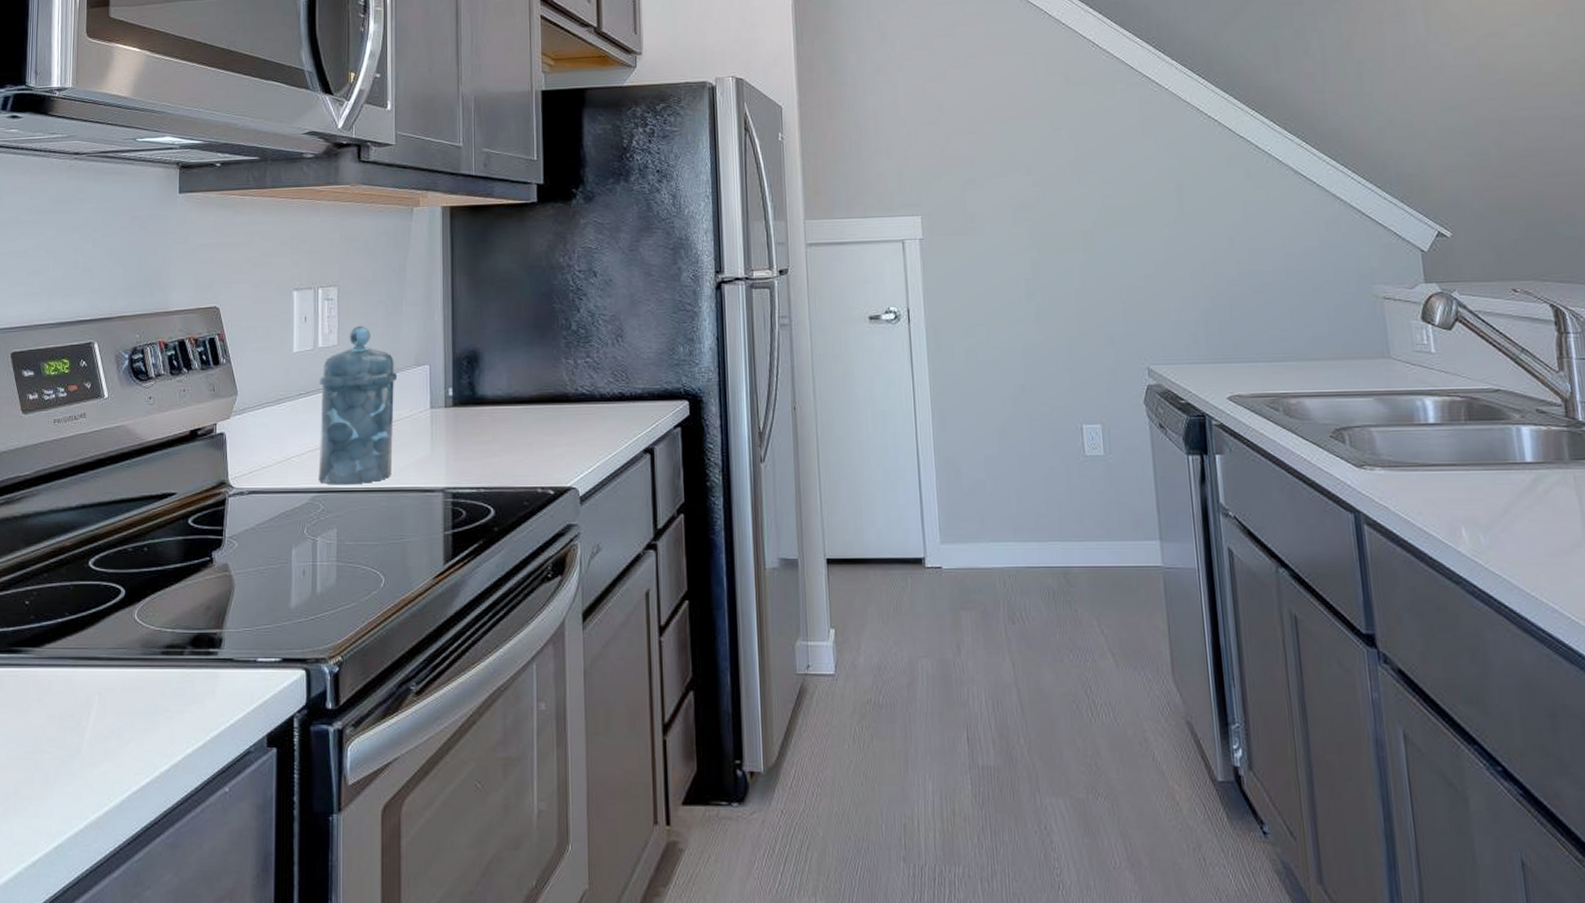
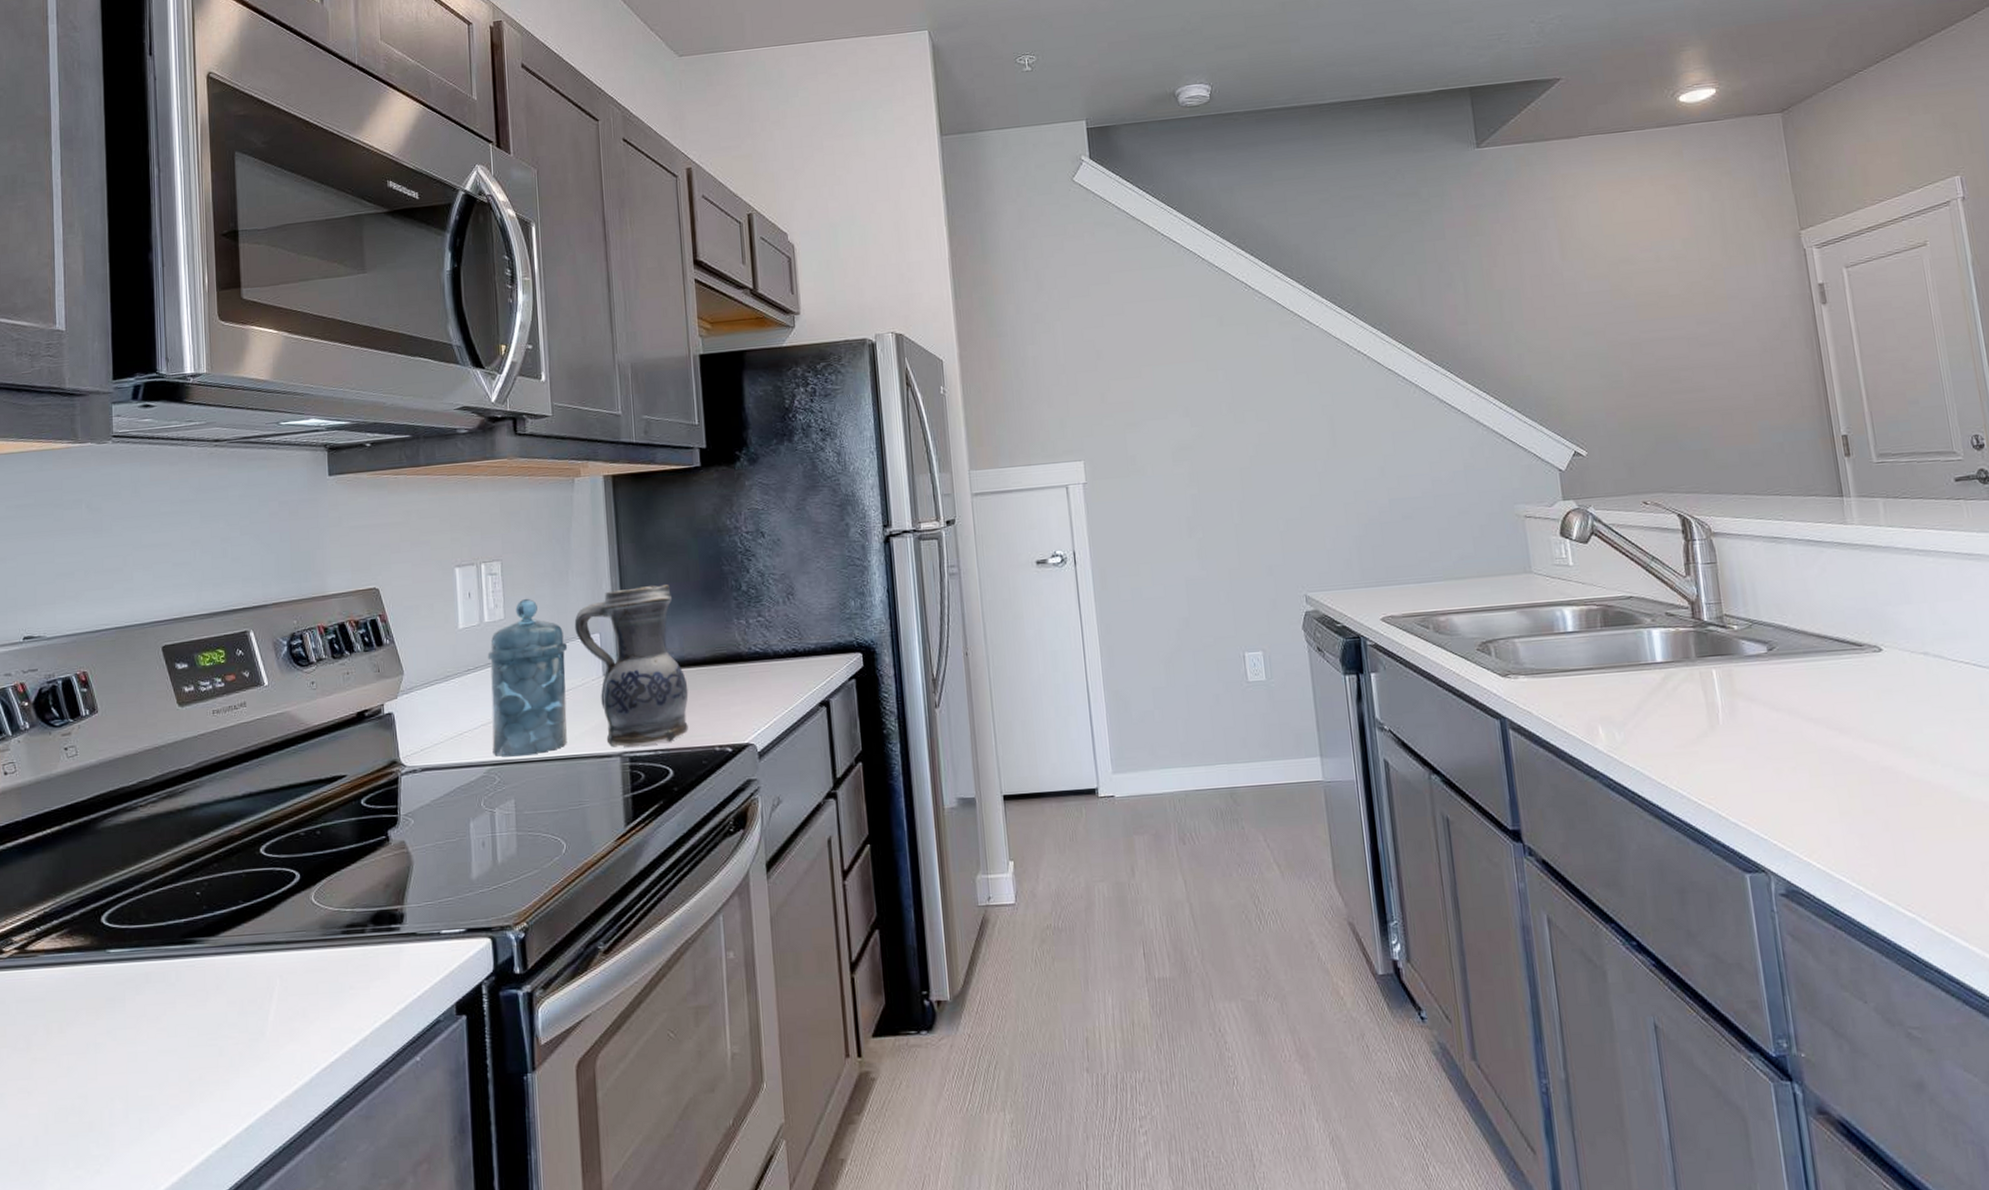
ceramic jug: none [405,319,514,483] -> present [574,584,689,748]

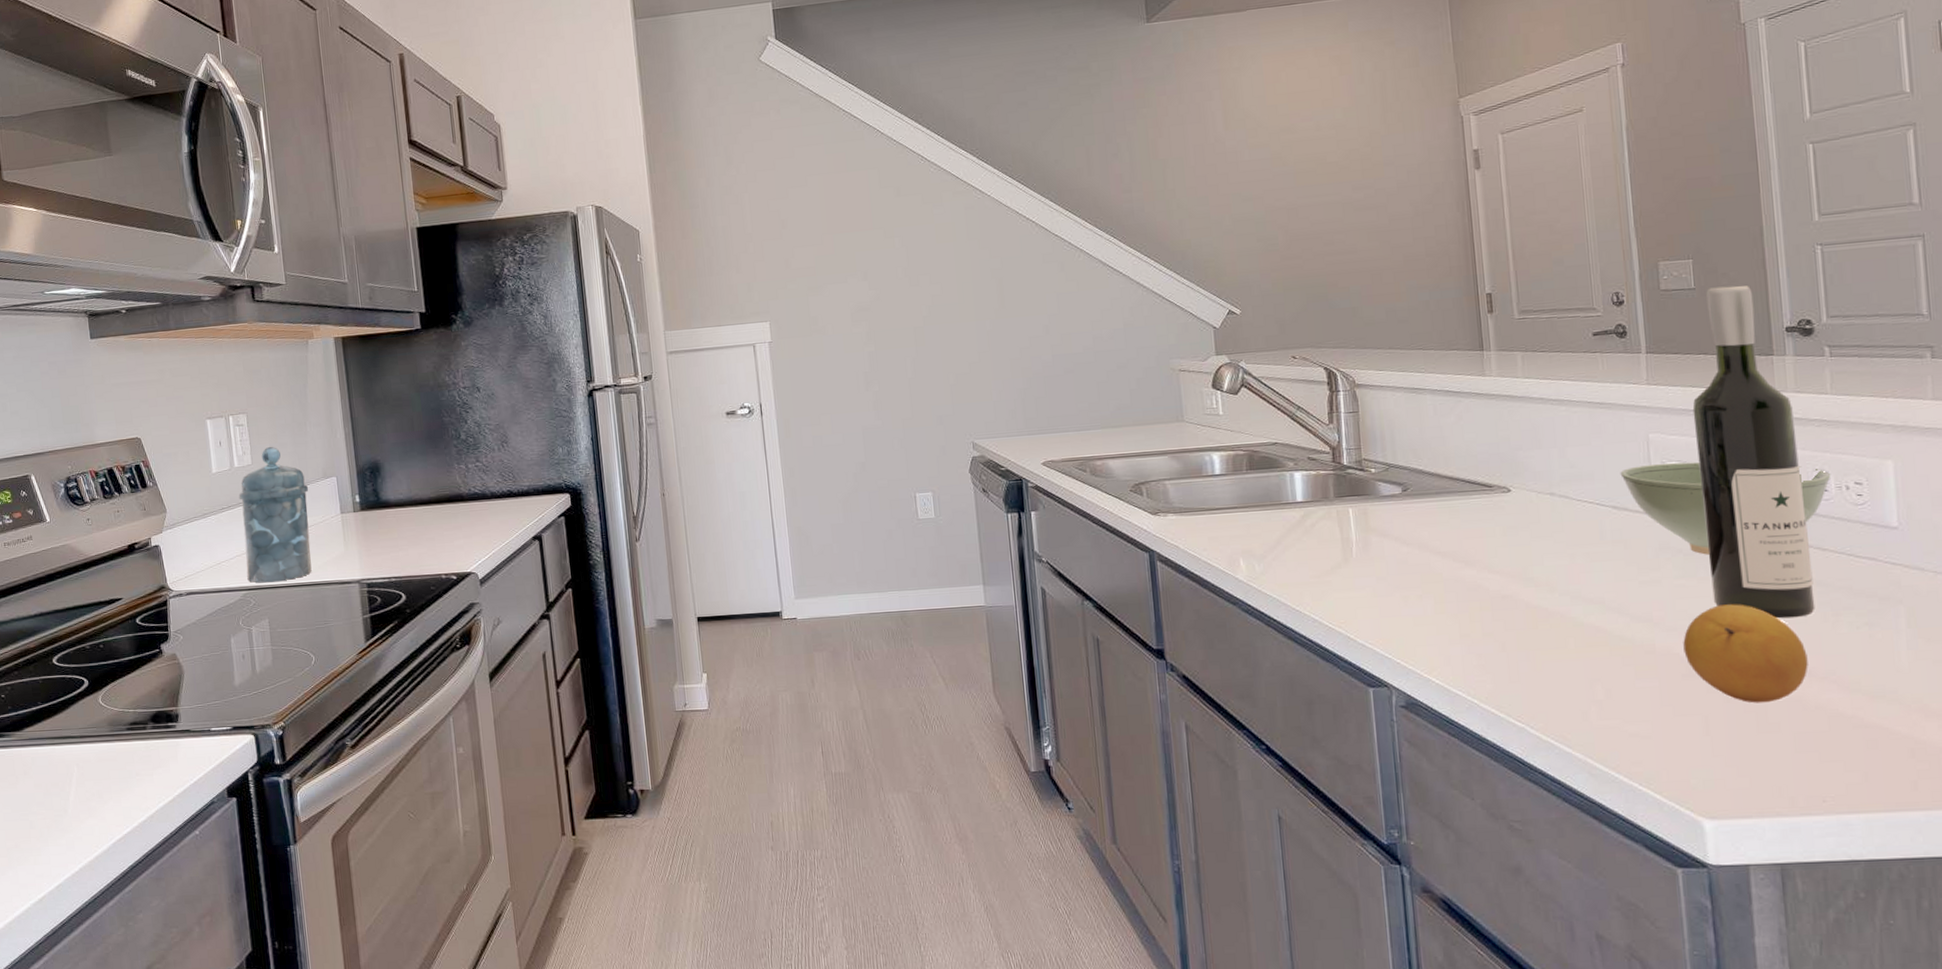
ceramic jug: present [574,584,689,748] -> none [313,434,418,575]

